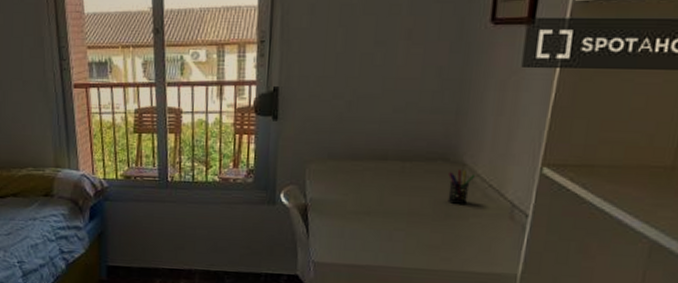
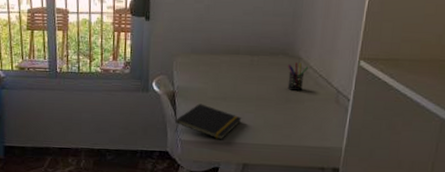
notepad: none [306,219,390,263] -> present [175,103,242,140]

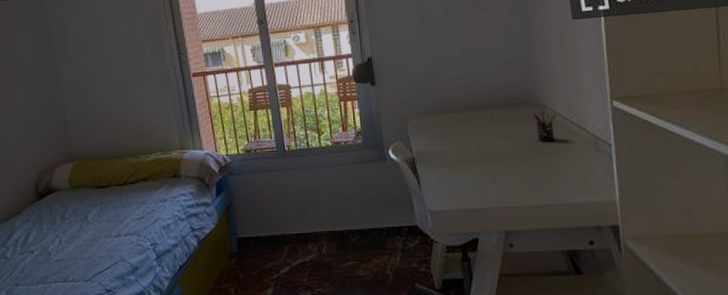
notepad: present [175,103,242,140] -> none [420,168,494,207]

